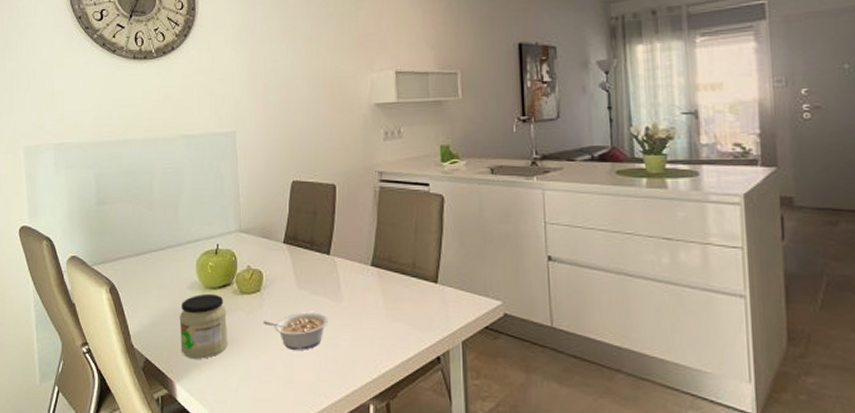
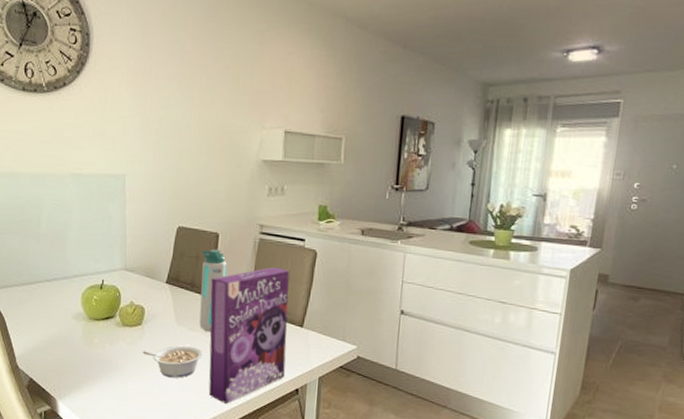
jar: present [179,293,228,359] -> none [63,324,109,381]
water bottle: none [319,202,348,295] -> present [199,249,228,332]
cereal box: none [331,218,422,378] -> present [208,267,289,404]

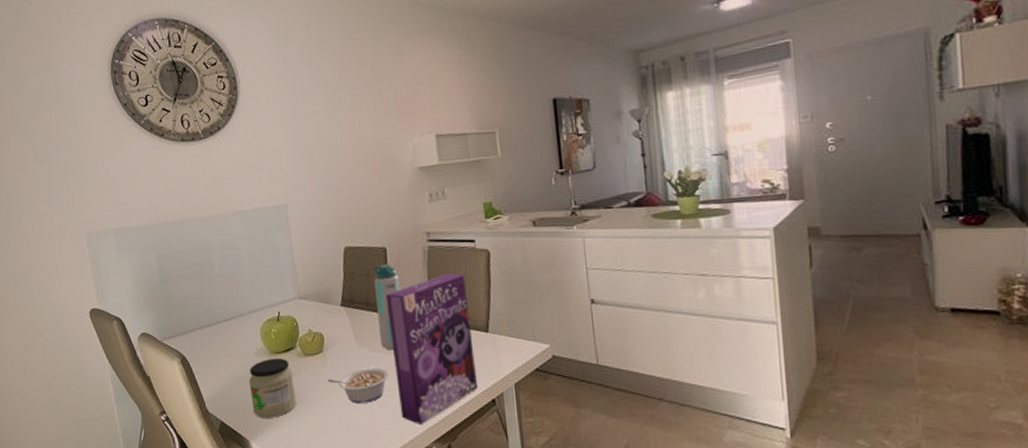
jar: none [63,324,109,381] -> present [248,357,297,418]

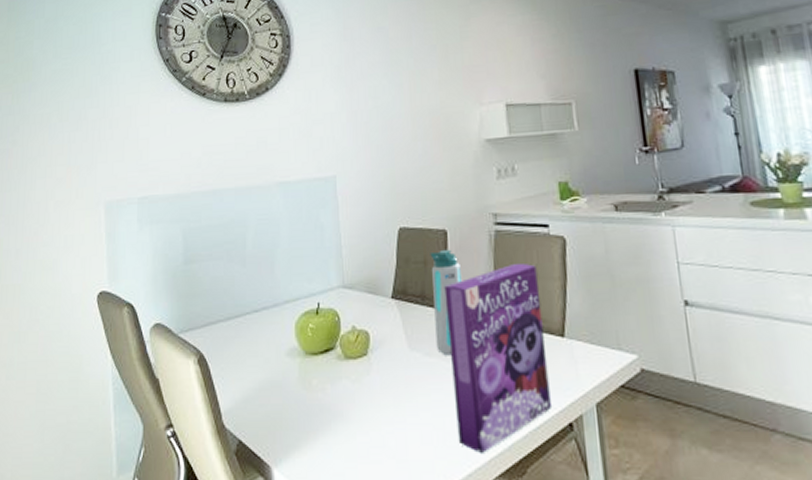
jar: present [248,357,297,418] -> none [276,360,333,438]
legume: present [328,367,389,403] -> none [372,377,445,422]

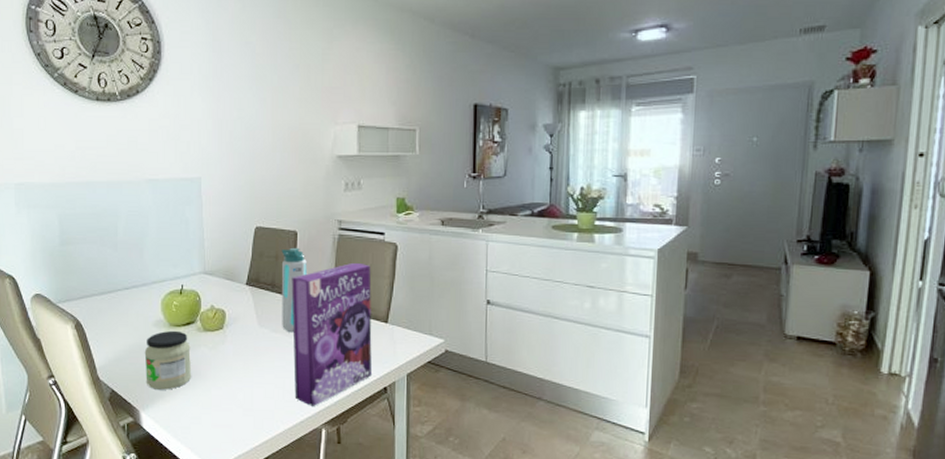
jar: none [276,360,333,438] -> present [144,330,192,390]

